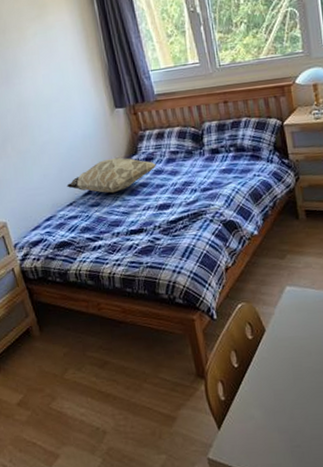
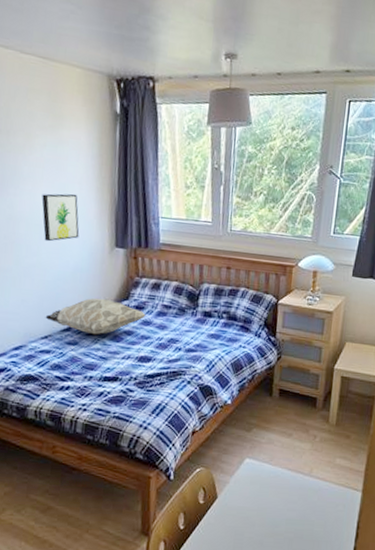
wall art: none [42,69,81,118] -> present [41,193,80,242]

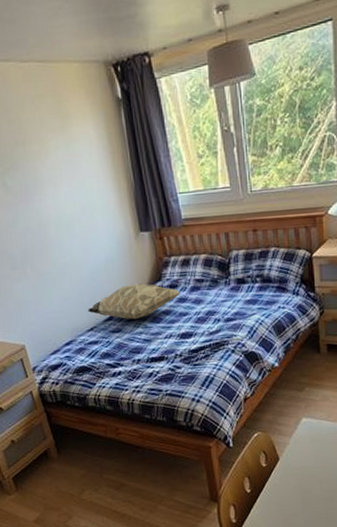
wall art: present [41,193,80,242] -> none [64,187,105,239]

